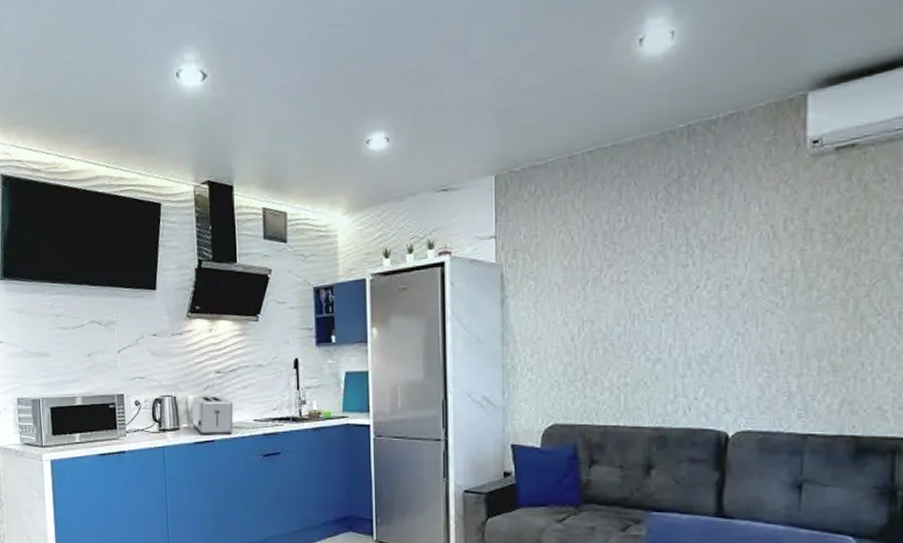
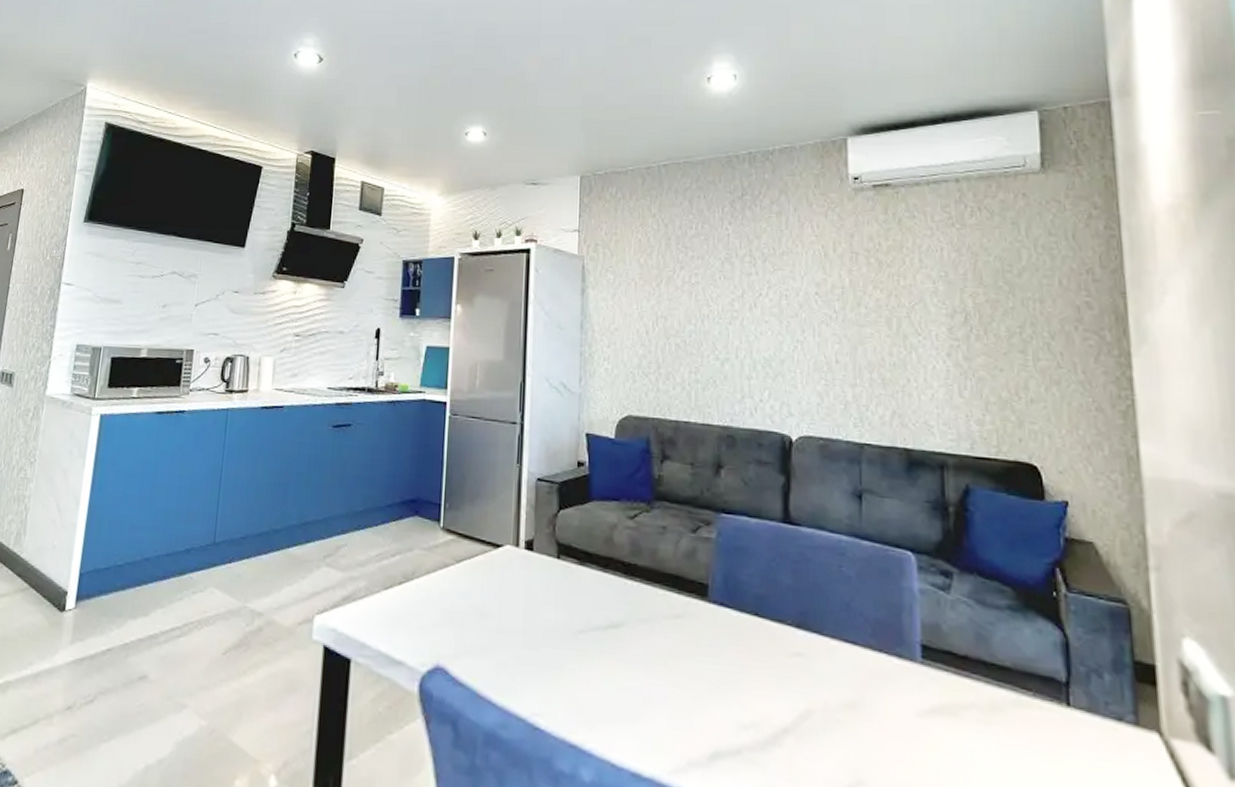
toaster: present [192,395,234,435] -> none [262,358,308,402]

